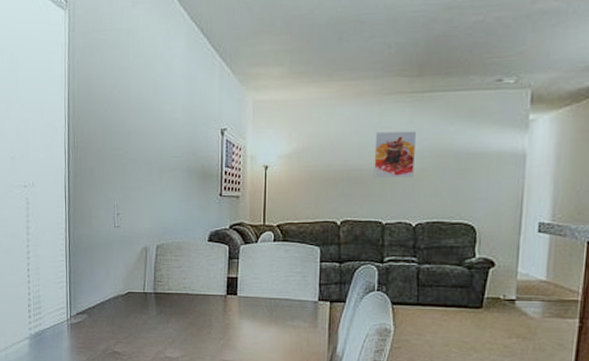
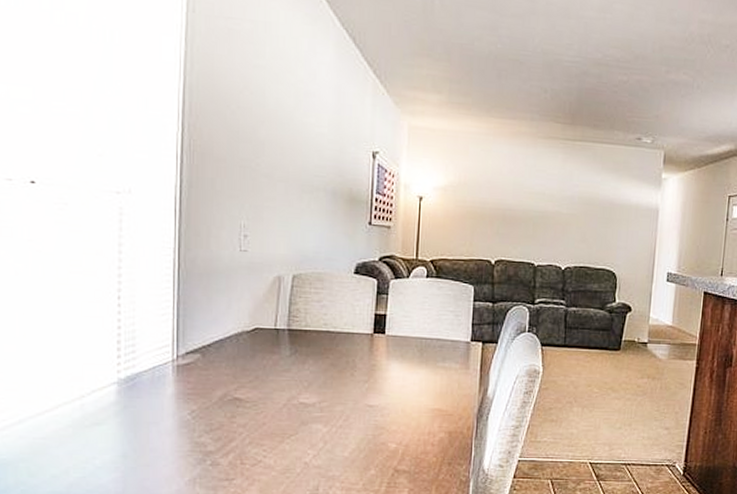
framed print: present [373,131,417,179] -> none [527,174,568,223]

